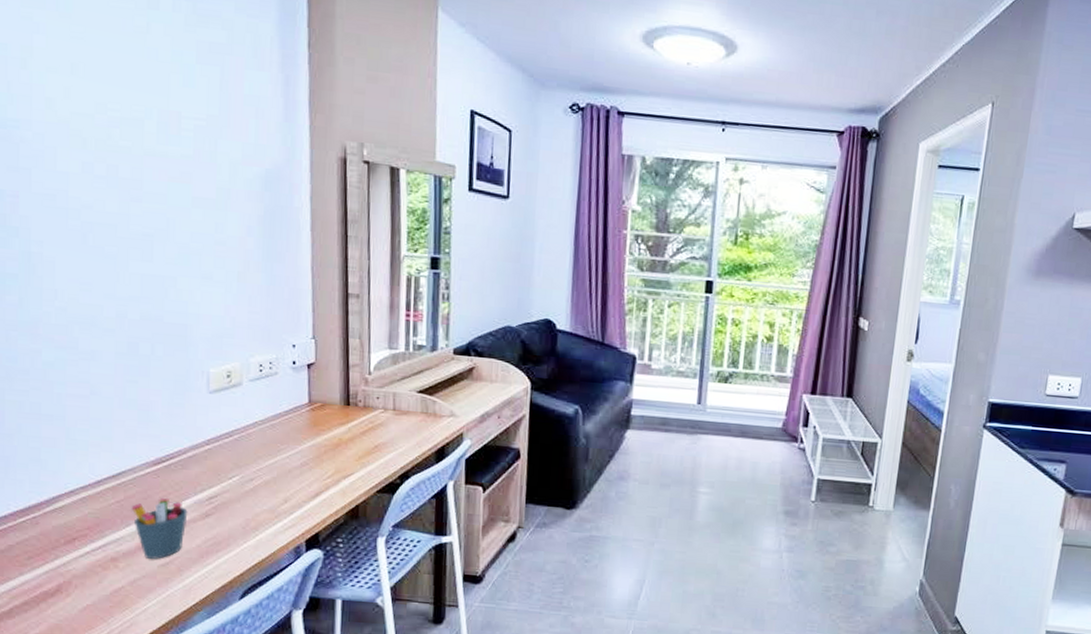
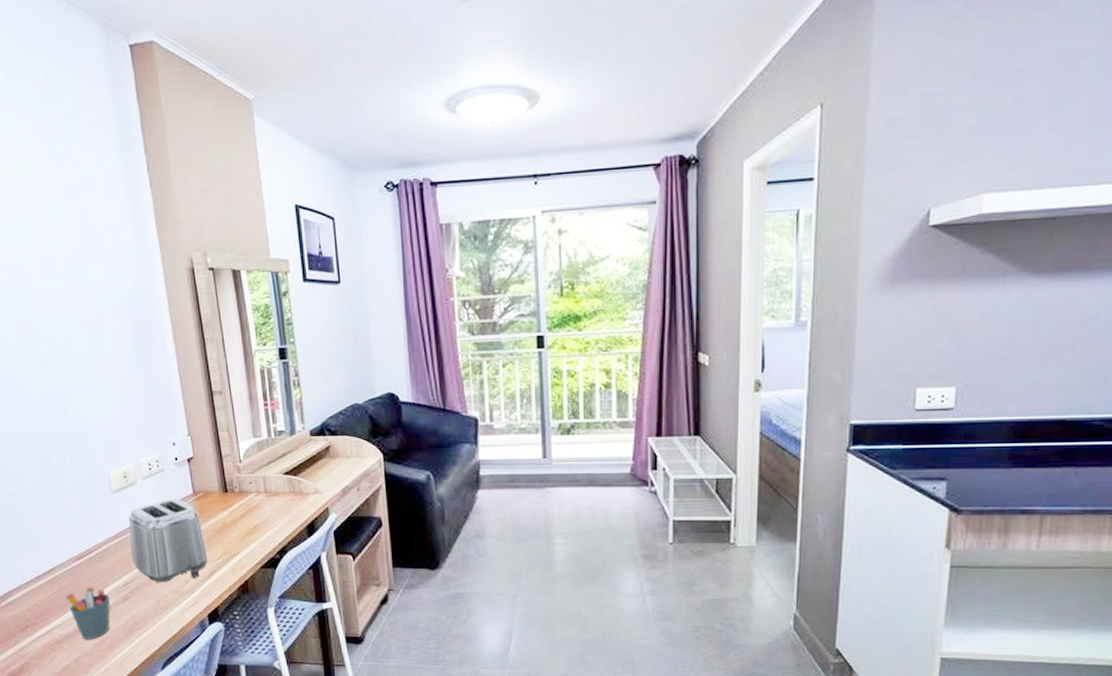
toaster: none [223,406,316,500] -> present [128,498,208,583]

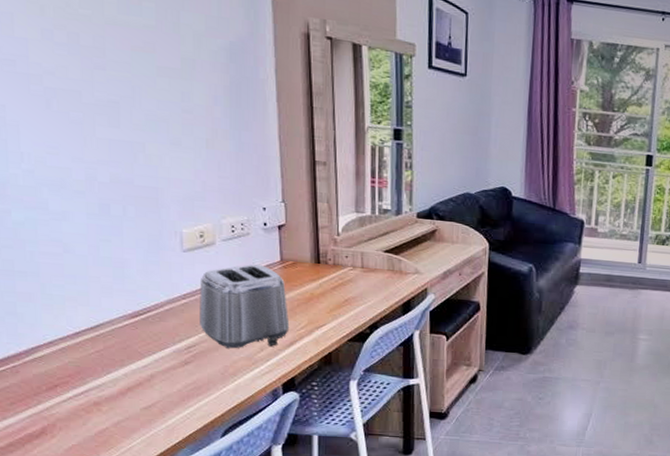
pen holder: present [66,587,110,639] -> none [112,348,167,403]

